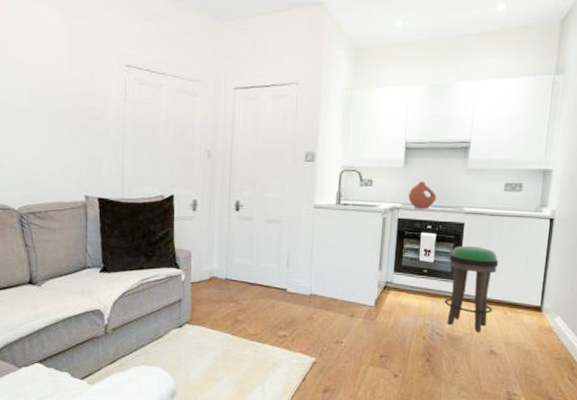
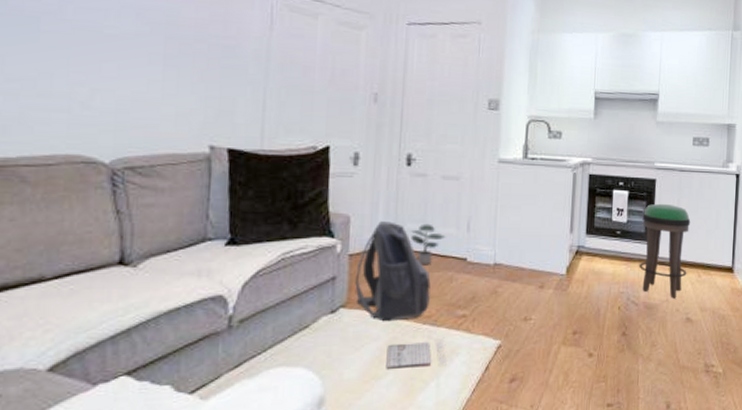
backpack: none [196,256,257,336] -> present [355,221,431,320]
magazine: none [222,352,271,375] -> present [386,337,448,370]
potted plant: none [240,259,269,294] -> present [411,223,446,266]
vase: present [408,181,437,209] -> none [599,134,628,164]

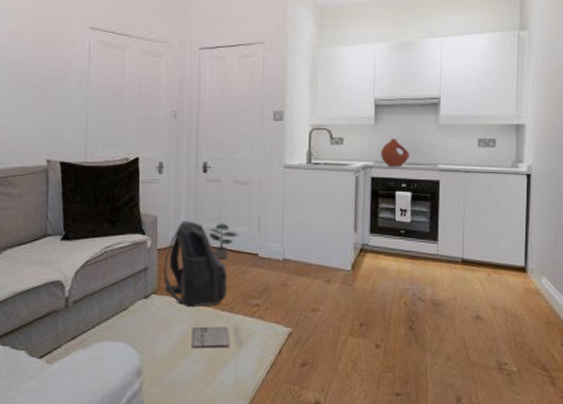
vase: none [599,134,628,164] -> present [381,139,409,166]
bar stool: present [639,203,691,299] -> none [424,204,478,296]

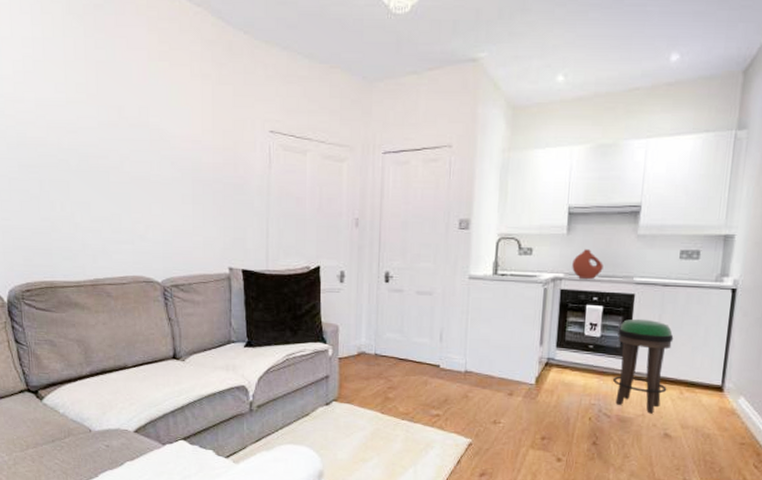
backpack: present [163,221,227,306] -> none [344,331,408,415]
magazine: present [191,323,245,349] -> none [371,432,424,456]
potted plant: present [209,223,239,260] -> none [390,333,421,370]
bar stool: none [424,204,478,296] -> present [612,318,674,414]

